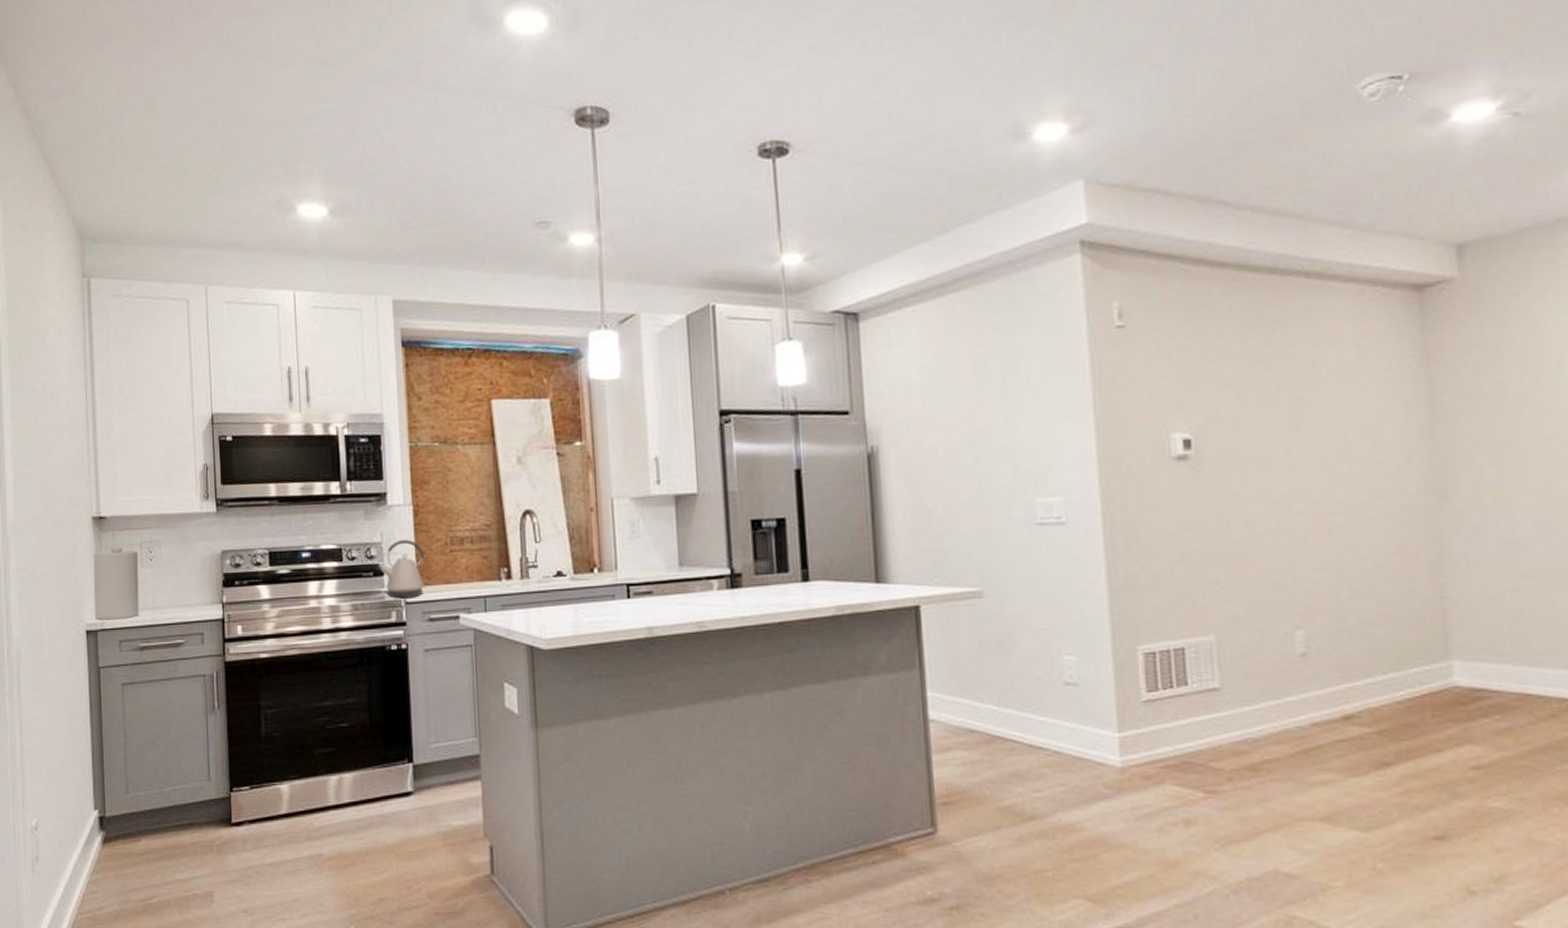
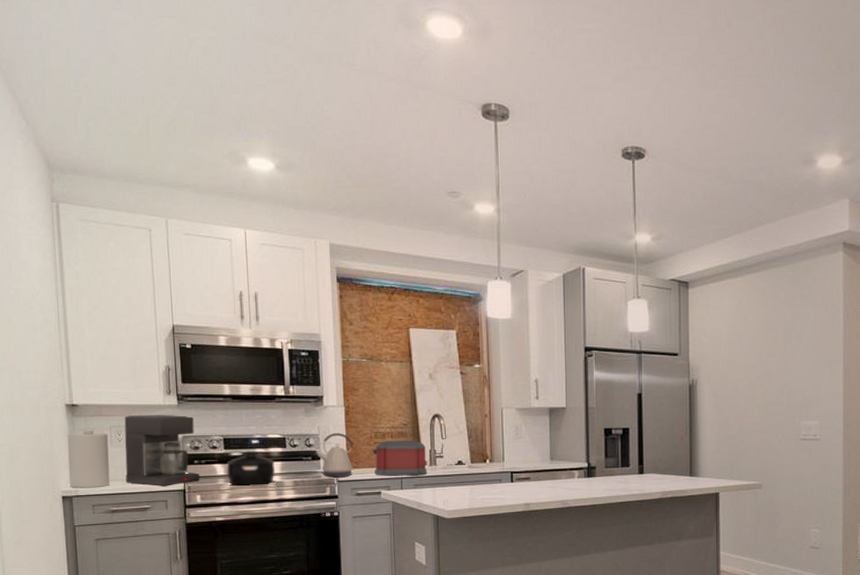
coffee maker: none [156,524,242,616] -> present [124,414,200,486]
saucepan: none [272,566,330,613] -> present [226,450,276,487]
toaster: none [447,546,518,595] -> present [372,441,428,476]

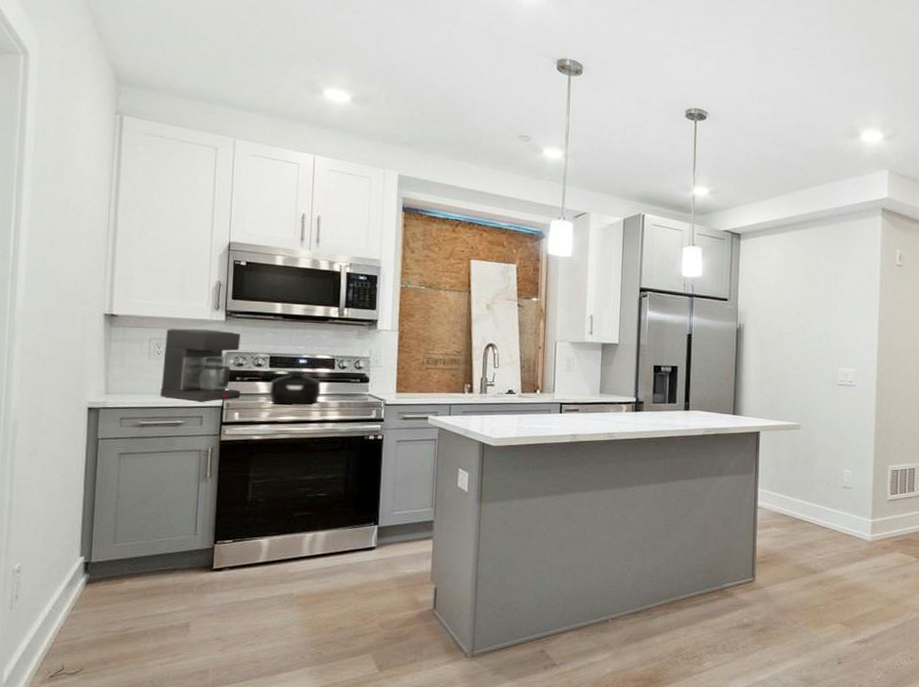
paper towel holder: present [67,430,110,488] -> none [97,341,147,401]
kettle: present [317,432,356,478] -> none [366,356,405,401]
toaster: present [372,441,428,476] -> none [423,367,478,403]

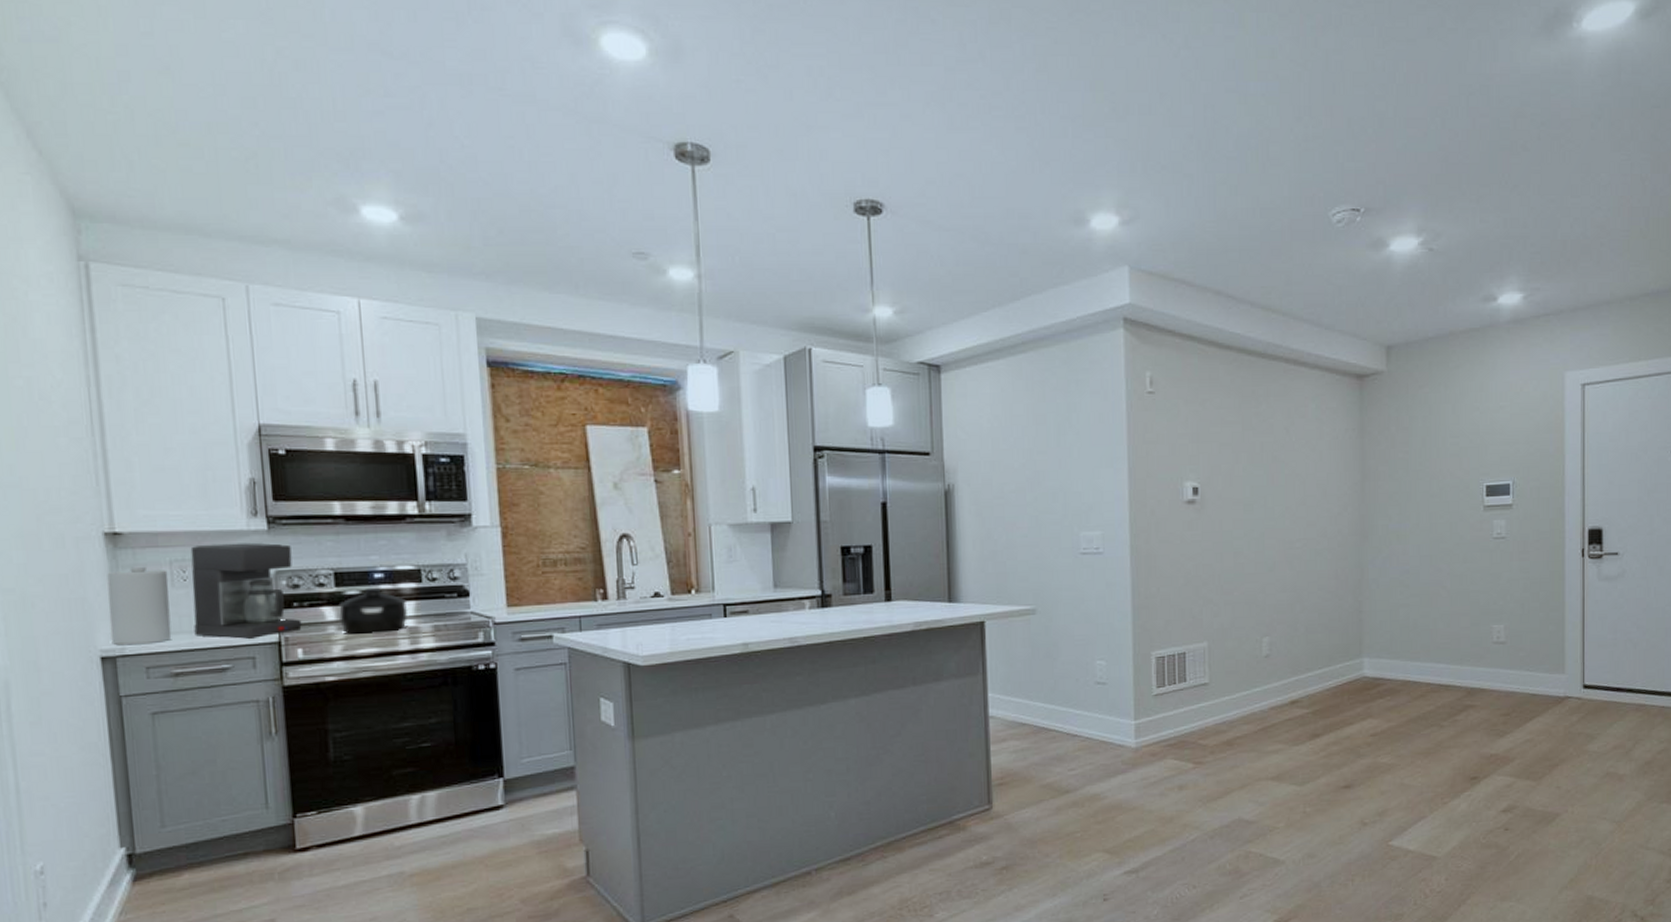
paper towel holder: none [97,341,147,401] -> present [107,566,172,646]

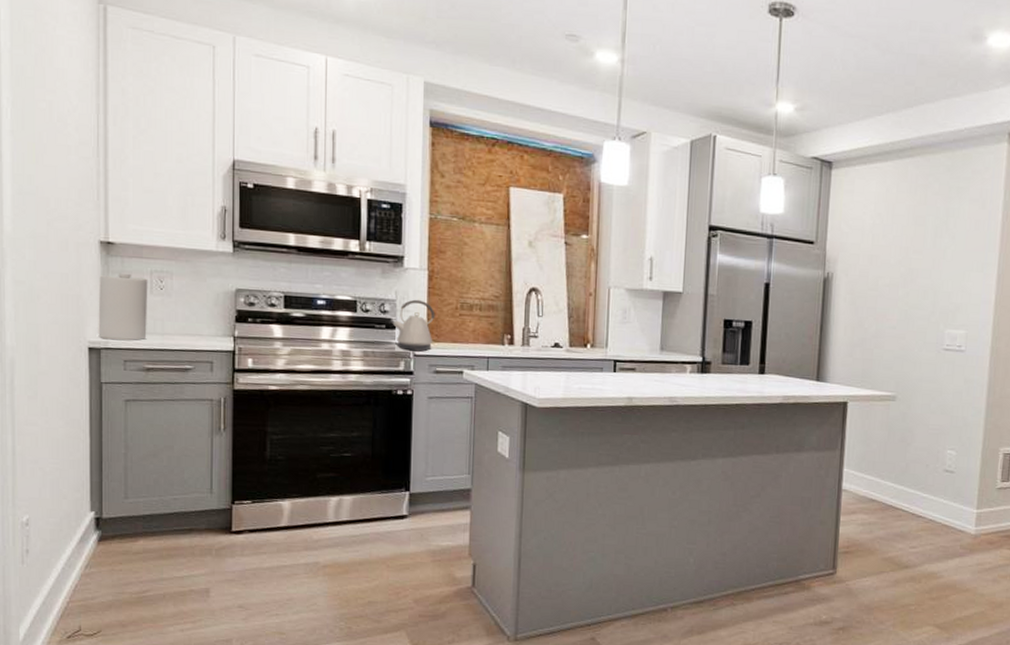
coffee maker: present [190,542,302,639] -> none [165,260,254,346]
saucepan: present [338,587,408,635] -> none [285,312,343,354]
kettle: none [464,560,518,620] -> present [392,299,436,352]

